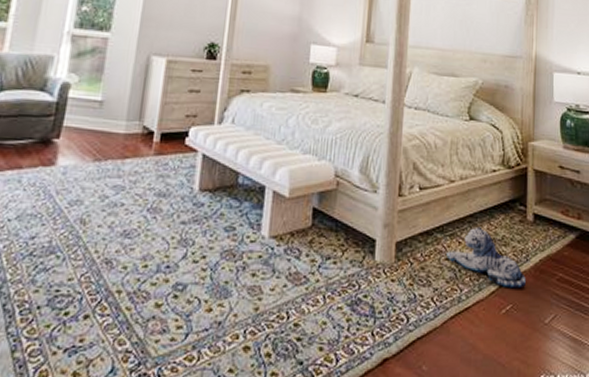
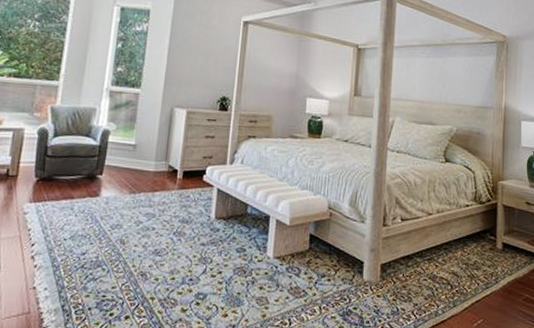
plush toy: present [446,226,526,289] -> none [425,253,495,306]

